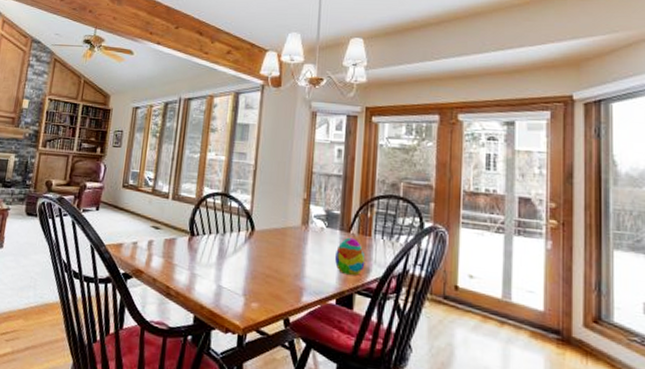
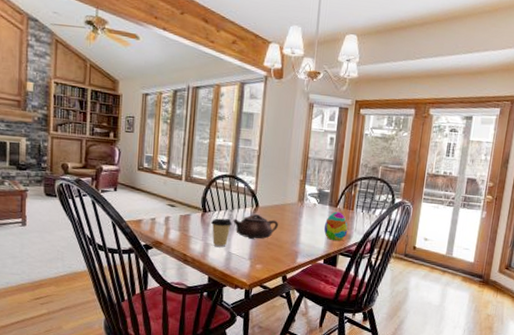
coffee cup: none [199,243,223,280] -> present [211,218,232,248]
teapot: none [224,238,279,270] -> present [233,213,279,239]

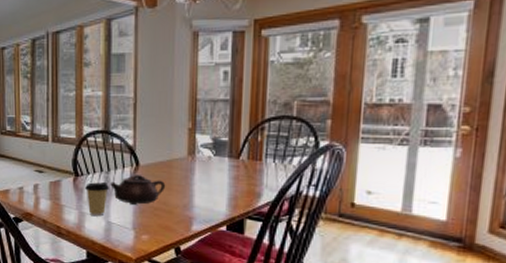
decorative egg: present [324,211,348,241] -> none [223,164,256,201]

